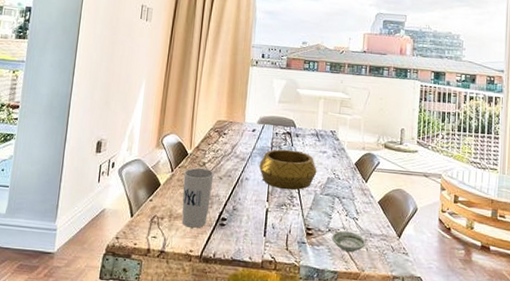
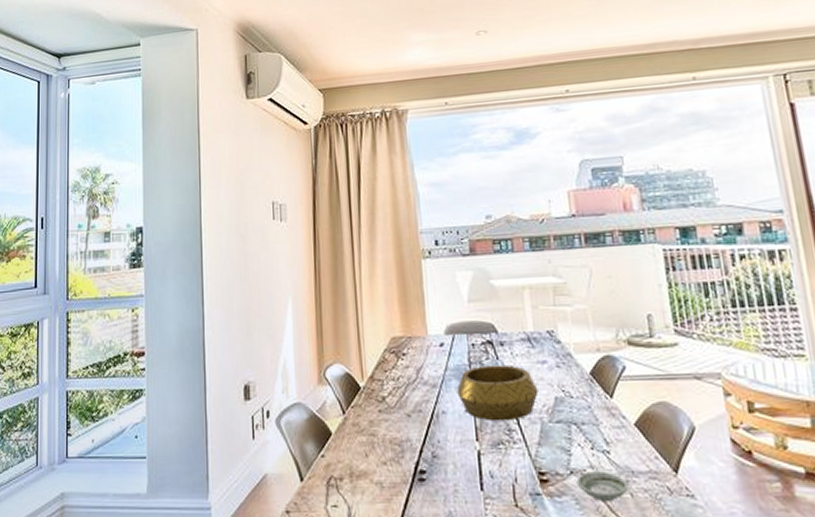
cup: present [182,167,214,228] -> none [359,404,401,488]

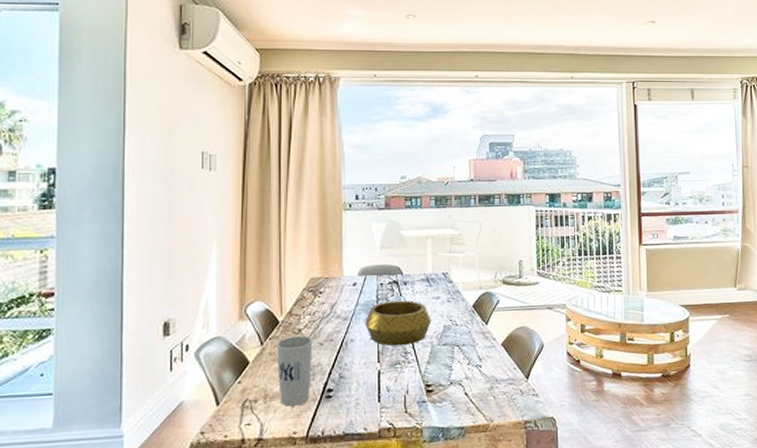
cup: none [359,404,401,488] -> present [277,335,313,406]
saucer: present [576,471,629,502] -> none [454,381,492,404]

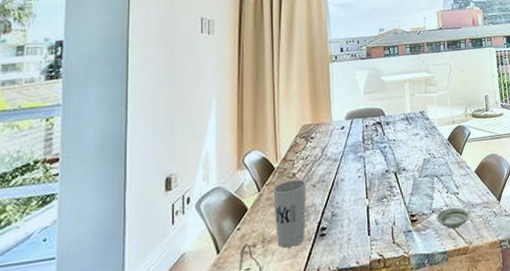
decorative bowl: present [365,300,431,346] -> none [353,139,413,182]
saucer: none [454,381,492,404] -> present [436,207,470,229]

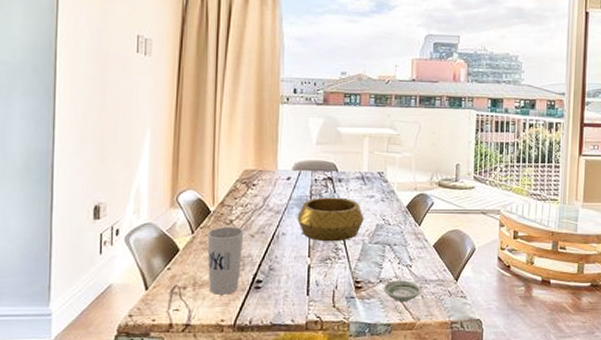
decorative bowl: none [353,139,413,182] -> present [297,197,364,242]

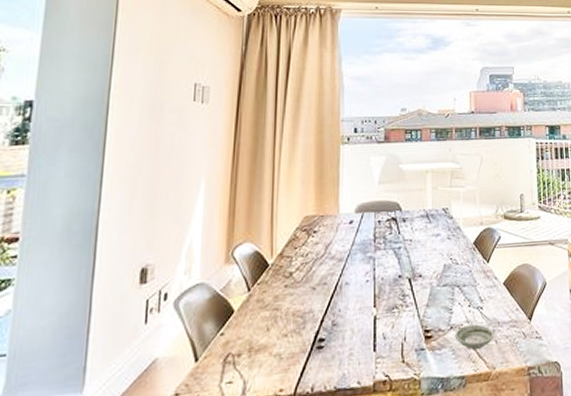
cup: present [207,226,244,295] -> none [265,279,305,360]
decorative bowl: present [297,197,364,242] -> none [361,238,431,289]

